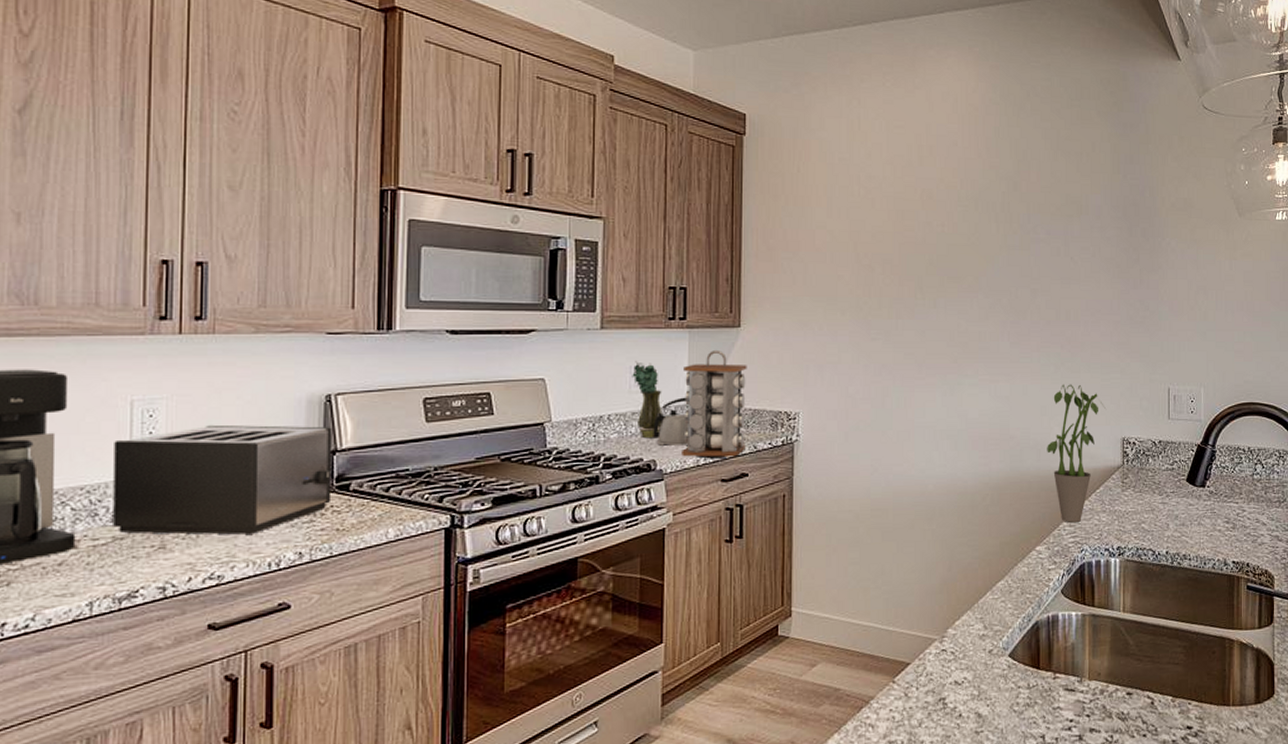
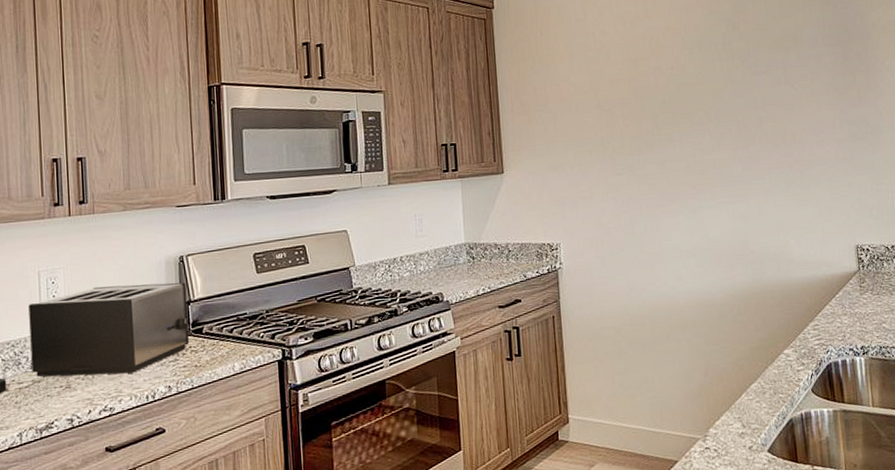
vase: present [632,361,662,439] -> none [417,209,445,275]
kettle: present [653,397,689,446] -> none [438,237,468,280]
spice rack: present [682,351,747,458] -> none [459,195,517,289]
potted plant: present [1047,384,1106,523] -> none [785,200,837,327]

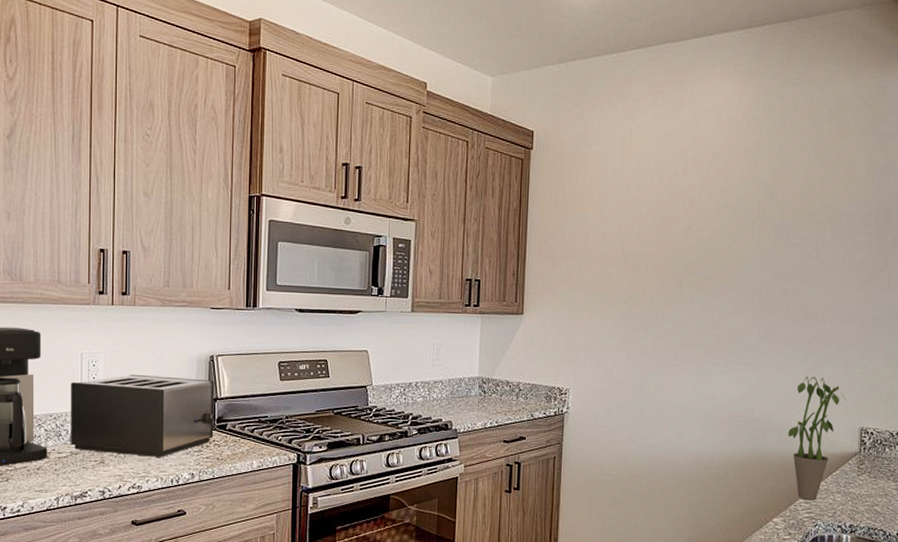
potted plant: none [785,200,837,327] -> present [788,376,846,501]

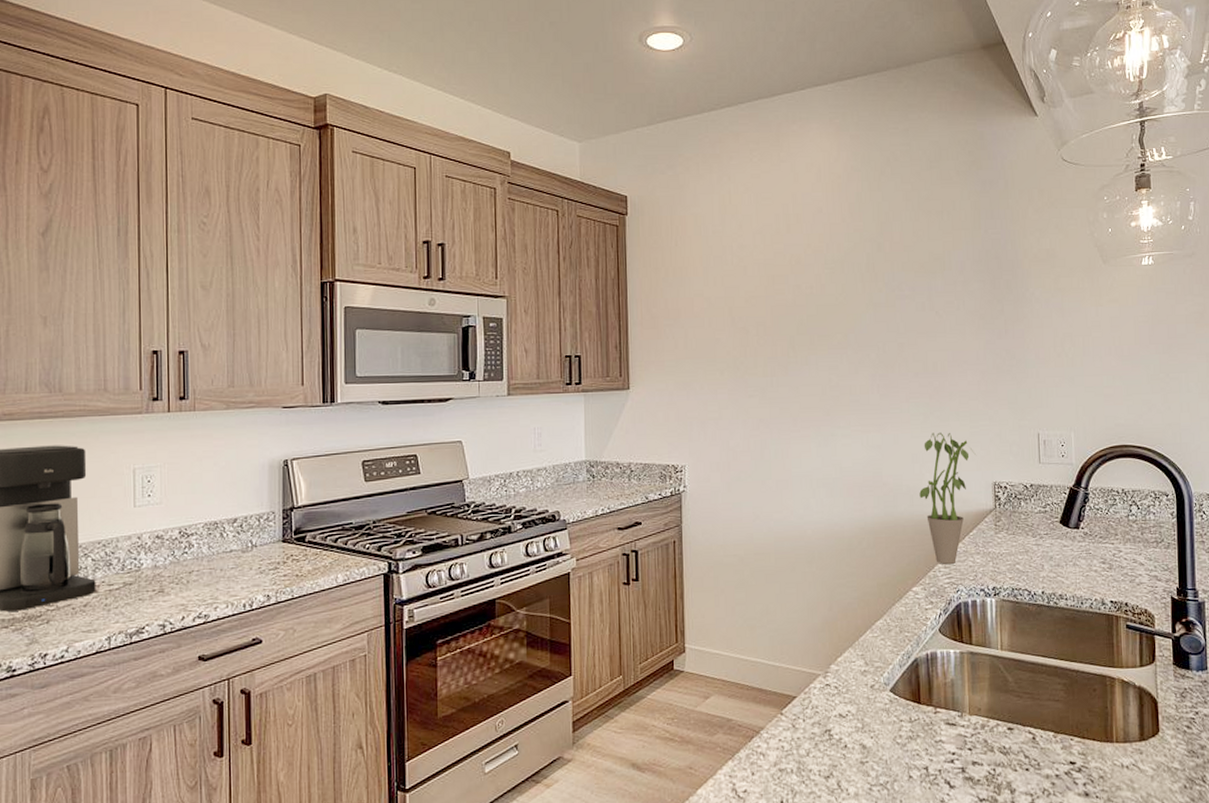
toaster: present [71,374,215,457] -> none [122,487,291,580]

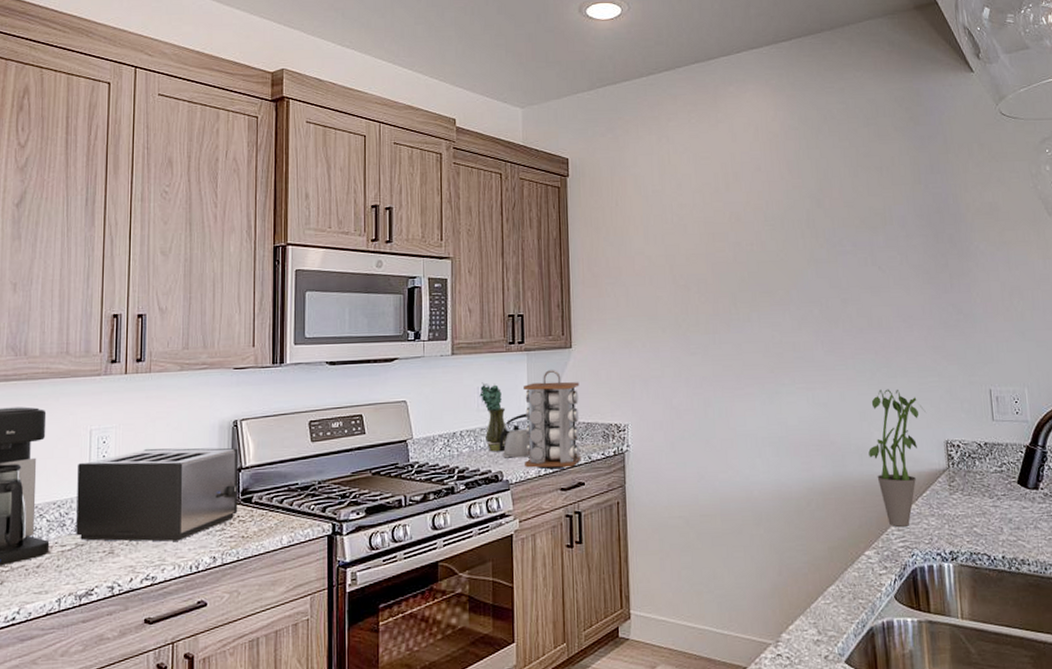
toaster: none [122,487,291,580] -> present [76,447,239,542]
vase: none [536,423,564,492] -> present [479,382,507,452]
kettle: none [556,454,588,498] -> present [499,413,531,458]
spice rack: none [581,411,638,509] -> present [523,370,581,469]

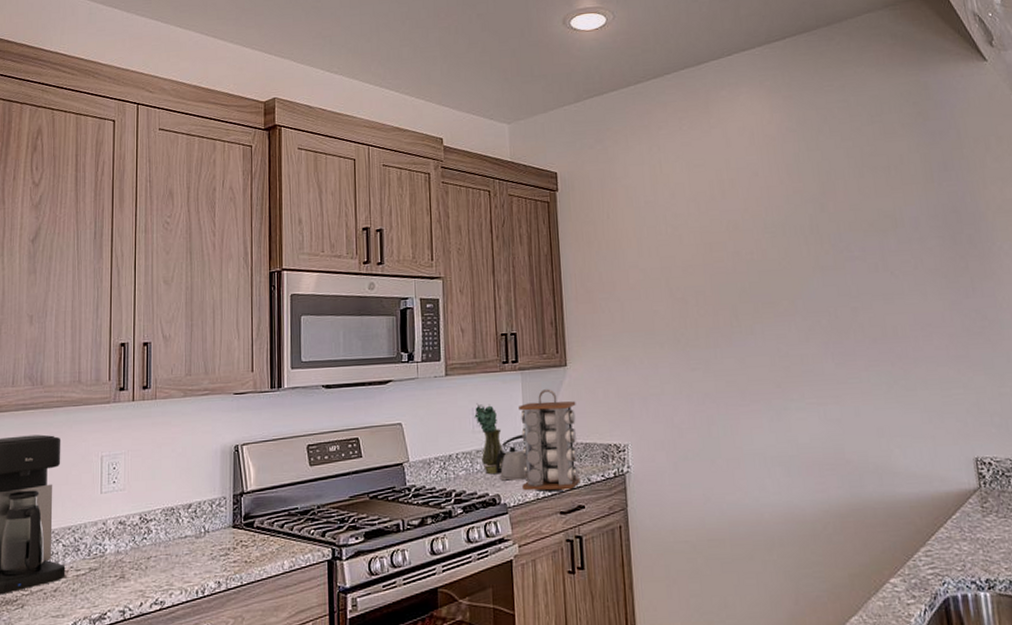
toaster: present [76,447,239,542] -> none [90,472,241,566]
potted plant: present [868,389,926,528] -> none [889,403,951,553]

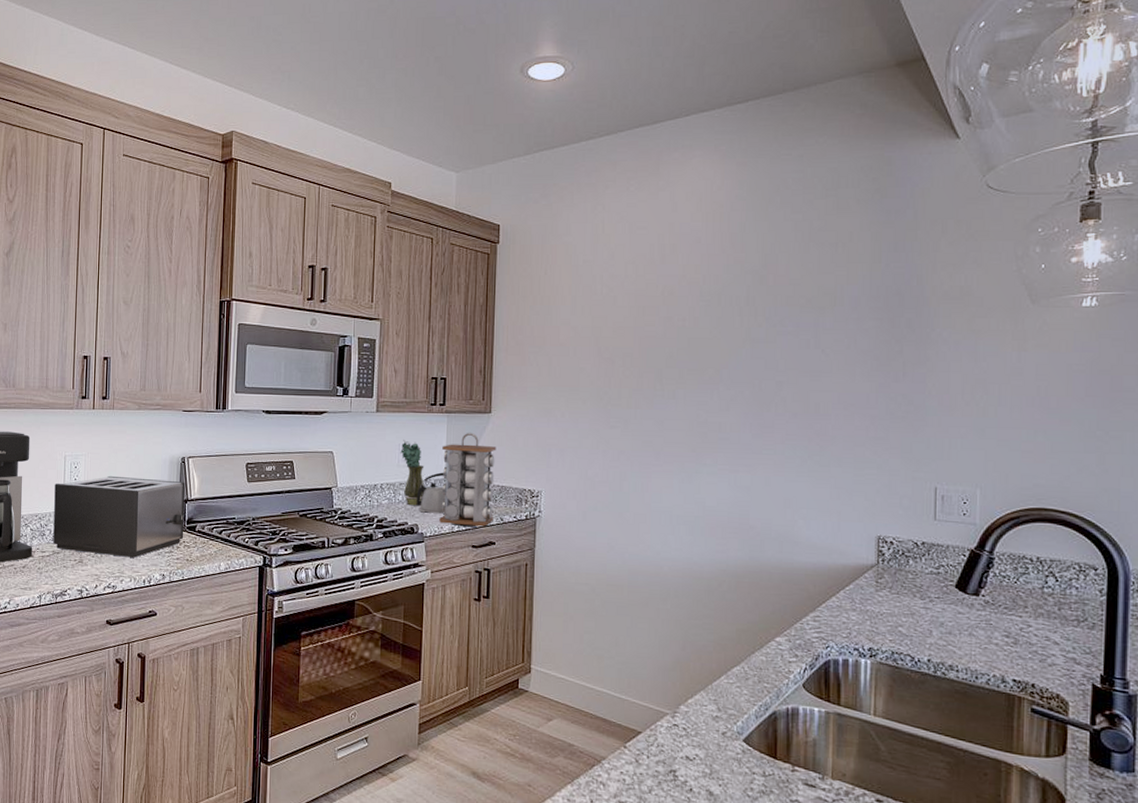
toaster: none [90,472,241,566] -> present [53,475,185,558]

